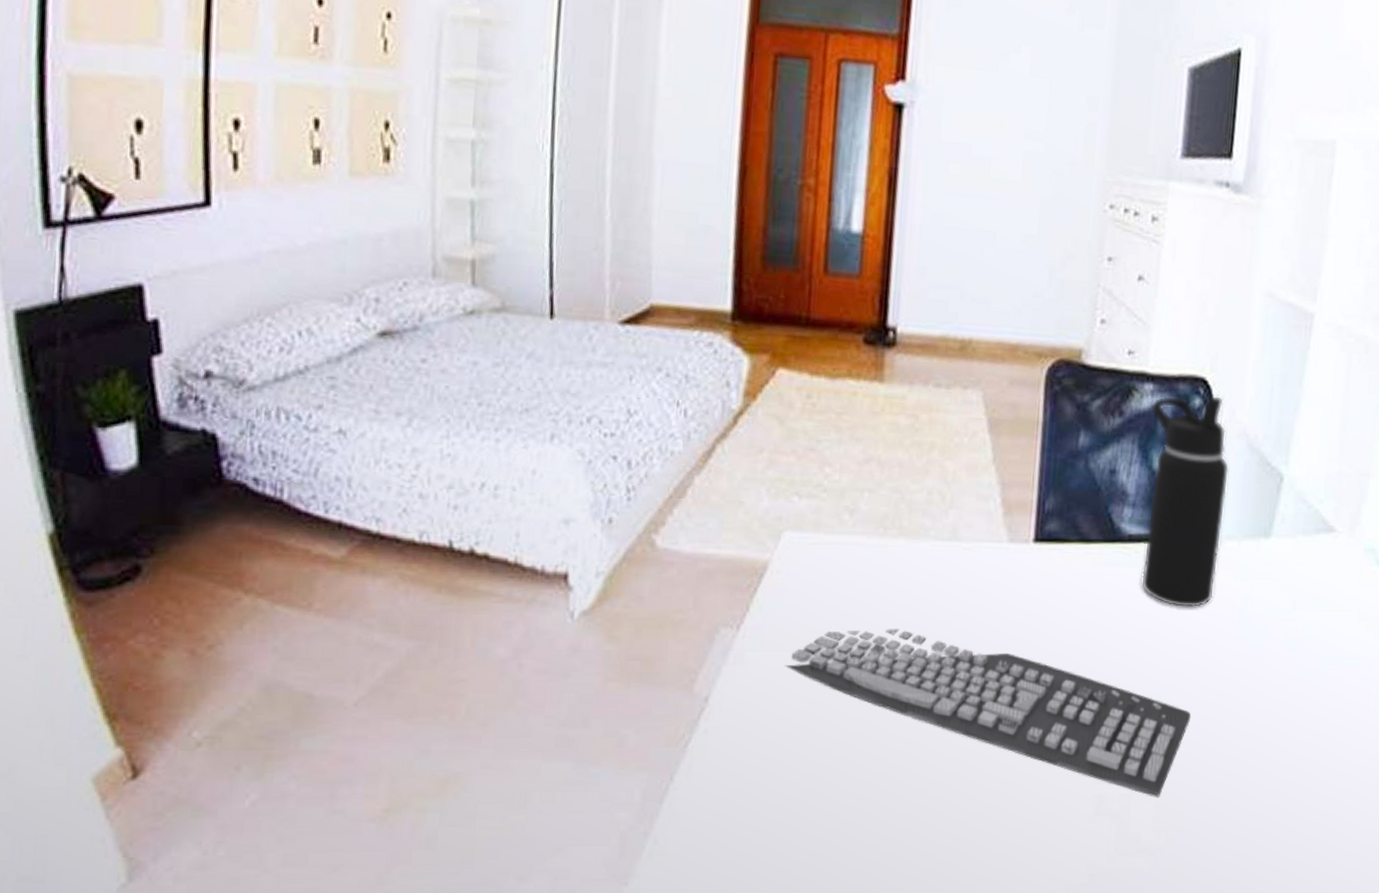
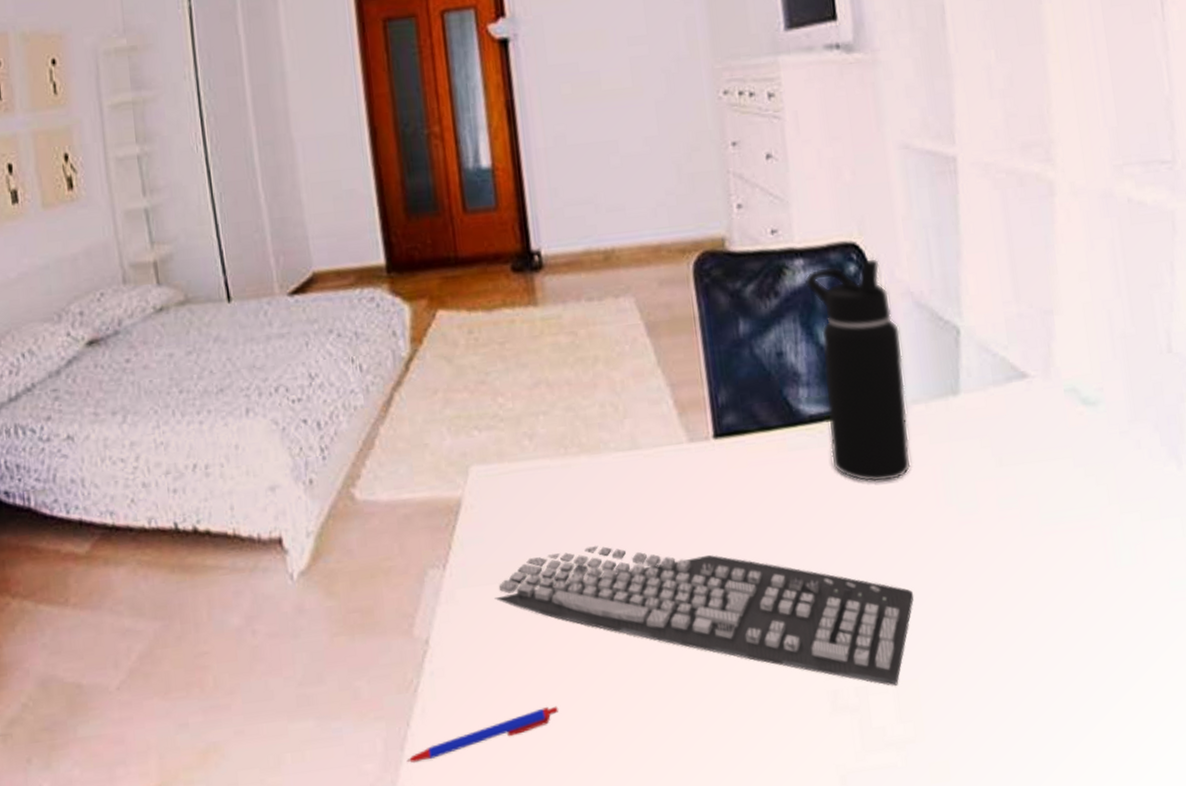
pen: none [663,778,830,816] -> present [406,706,558,763]

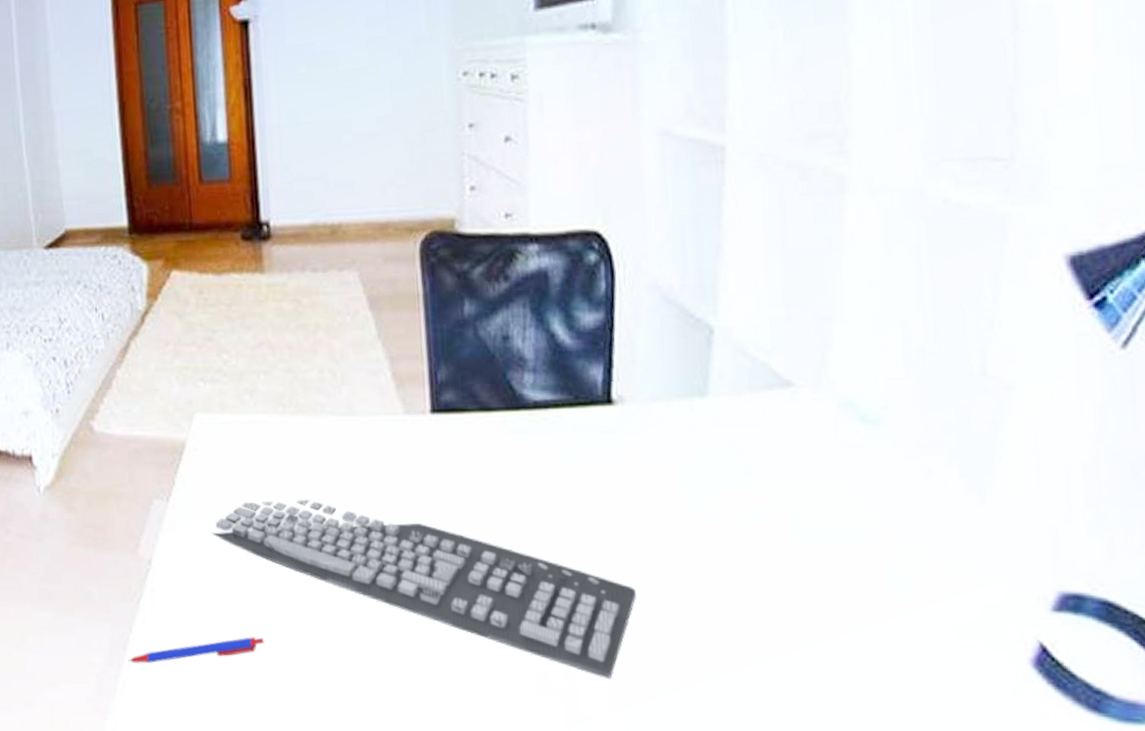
water bottle: present [804,258,911,483] -> none [538,248,645,476]

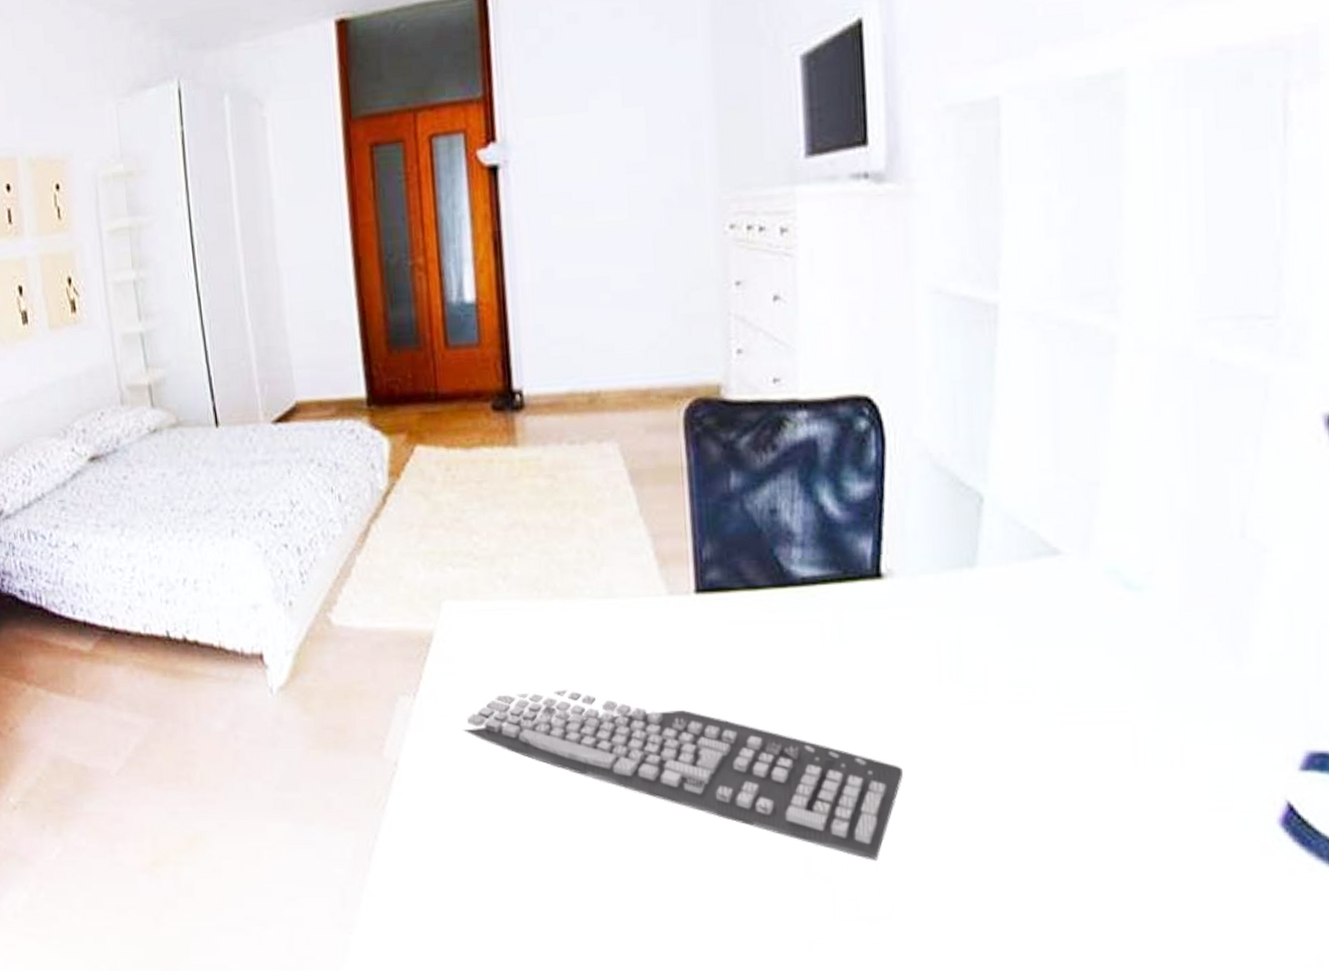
pen: present [128,637,264,663] -> none [373,838,520,872]

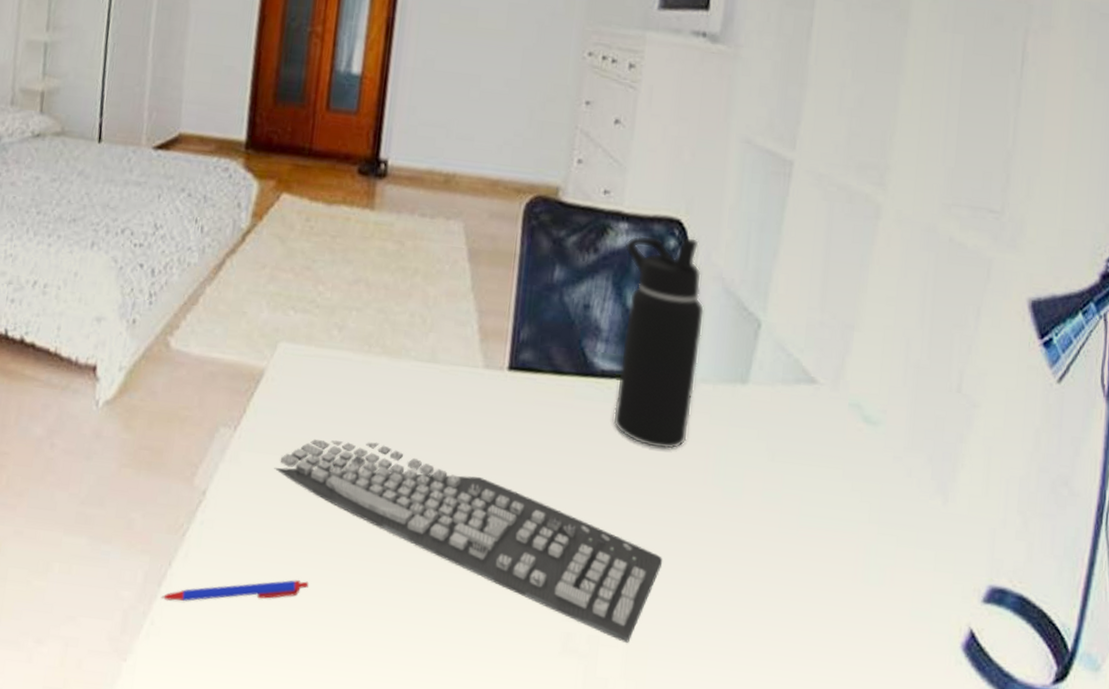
pen: none [373,838,520,872] -> present [161,580,309,601]
water bottle: none [807,413,914,653] -> present [613,236,705,450]

